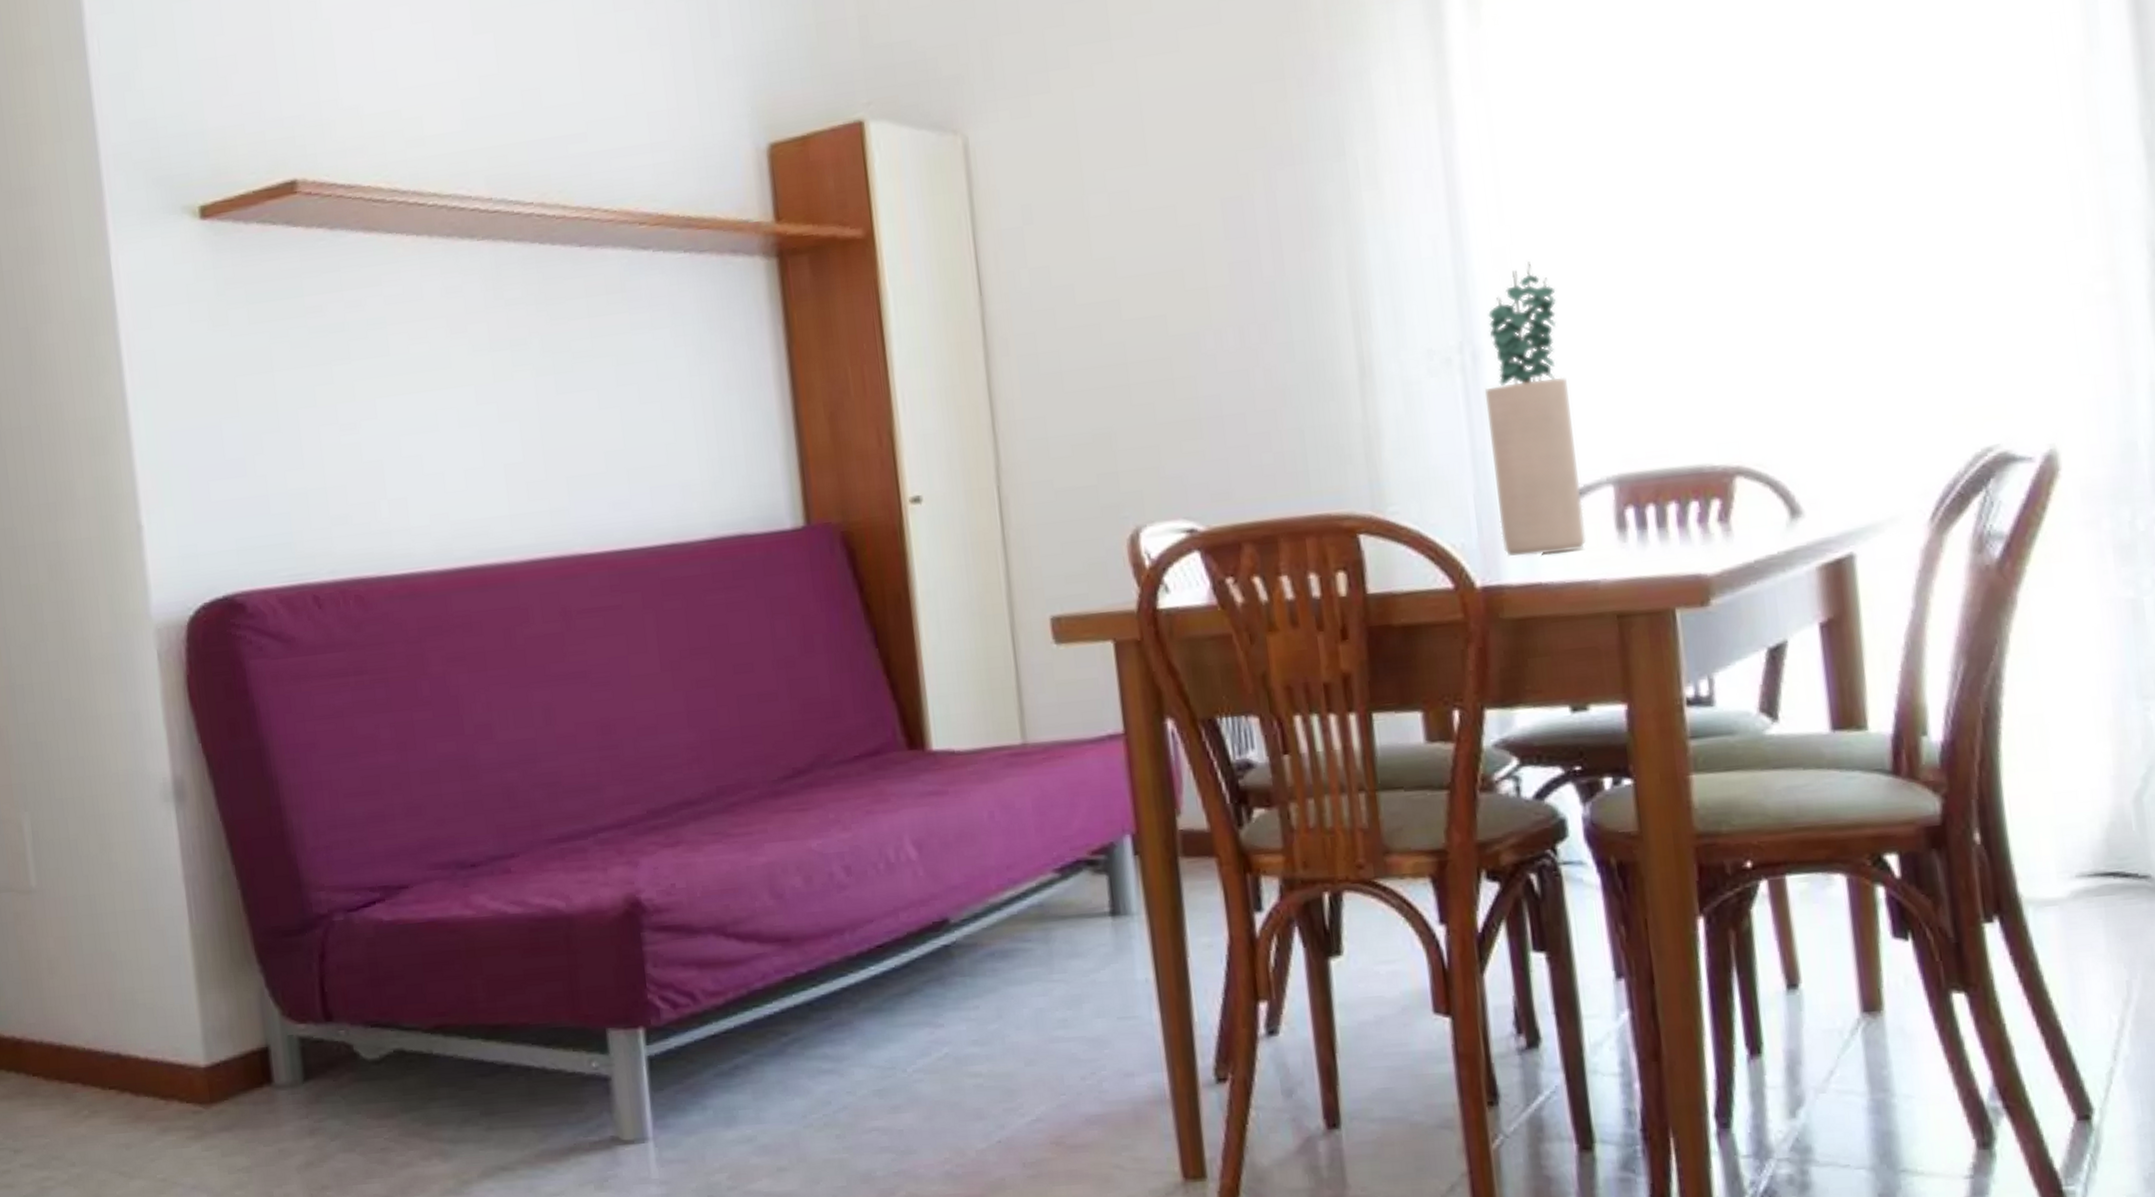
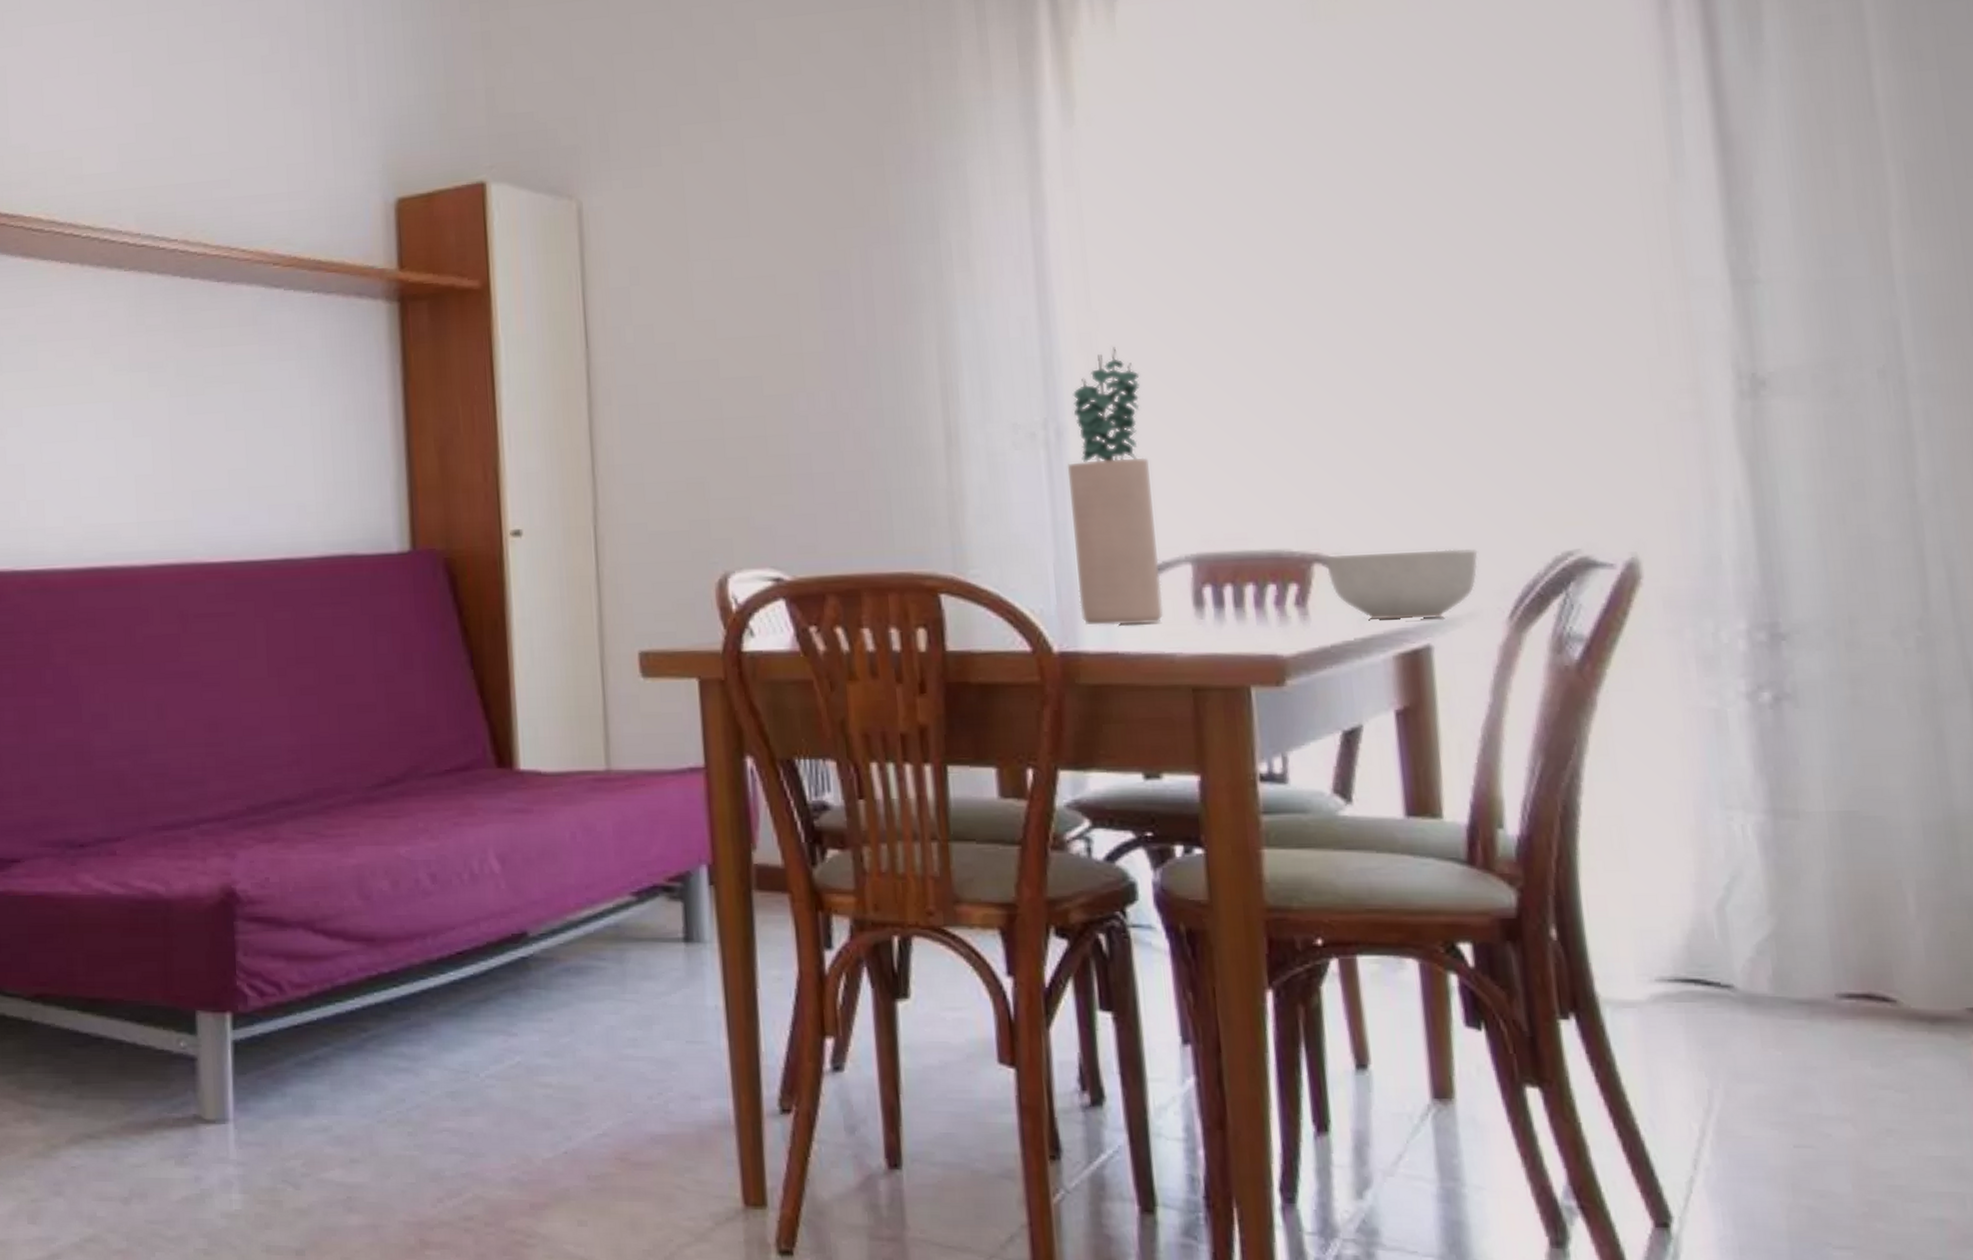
bowl: none [1746,451,1899,531] -> present [1324,549,1478,620]

